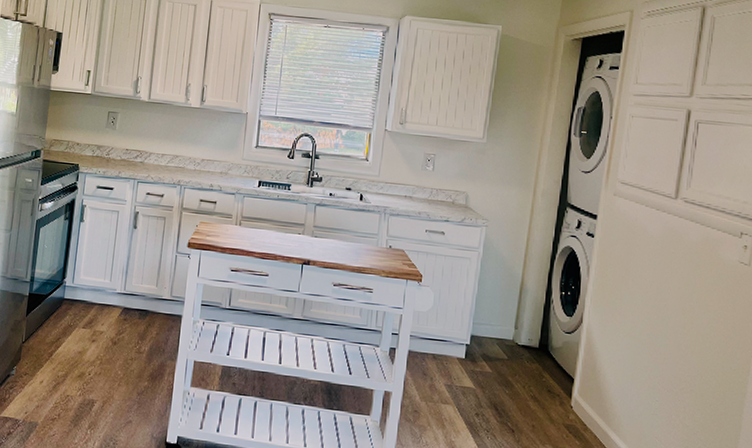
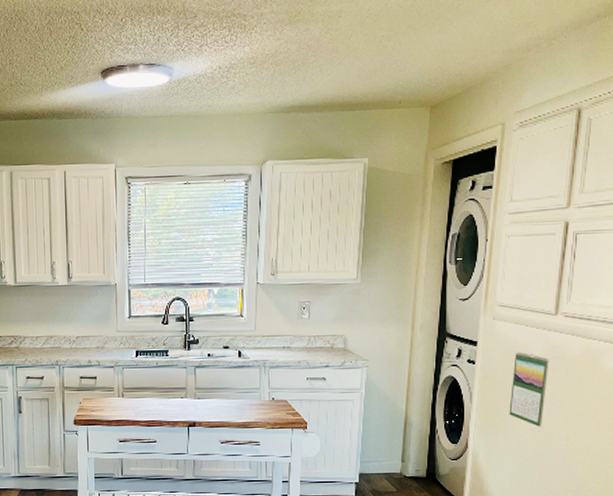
calendar: none [625,230,668,310] -> present [509,351,549,427]

